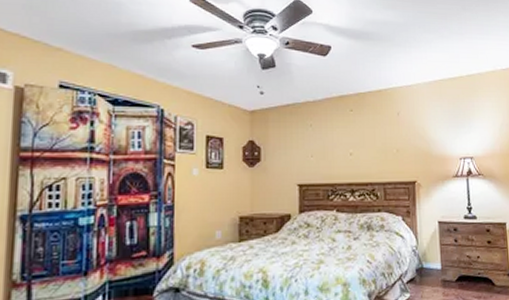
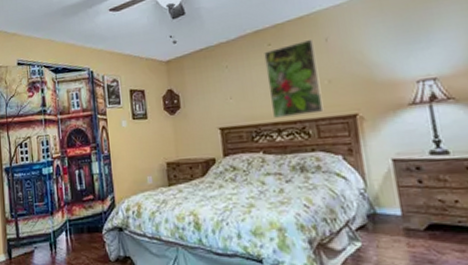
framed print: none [346,111,391,179] -> present [264,38,324,118]

